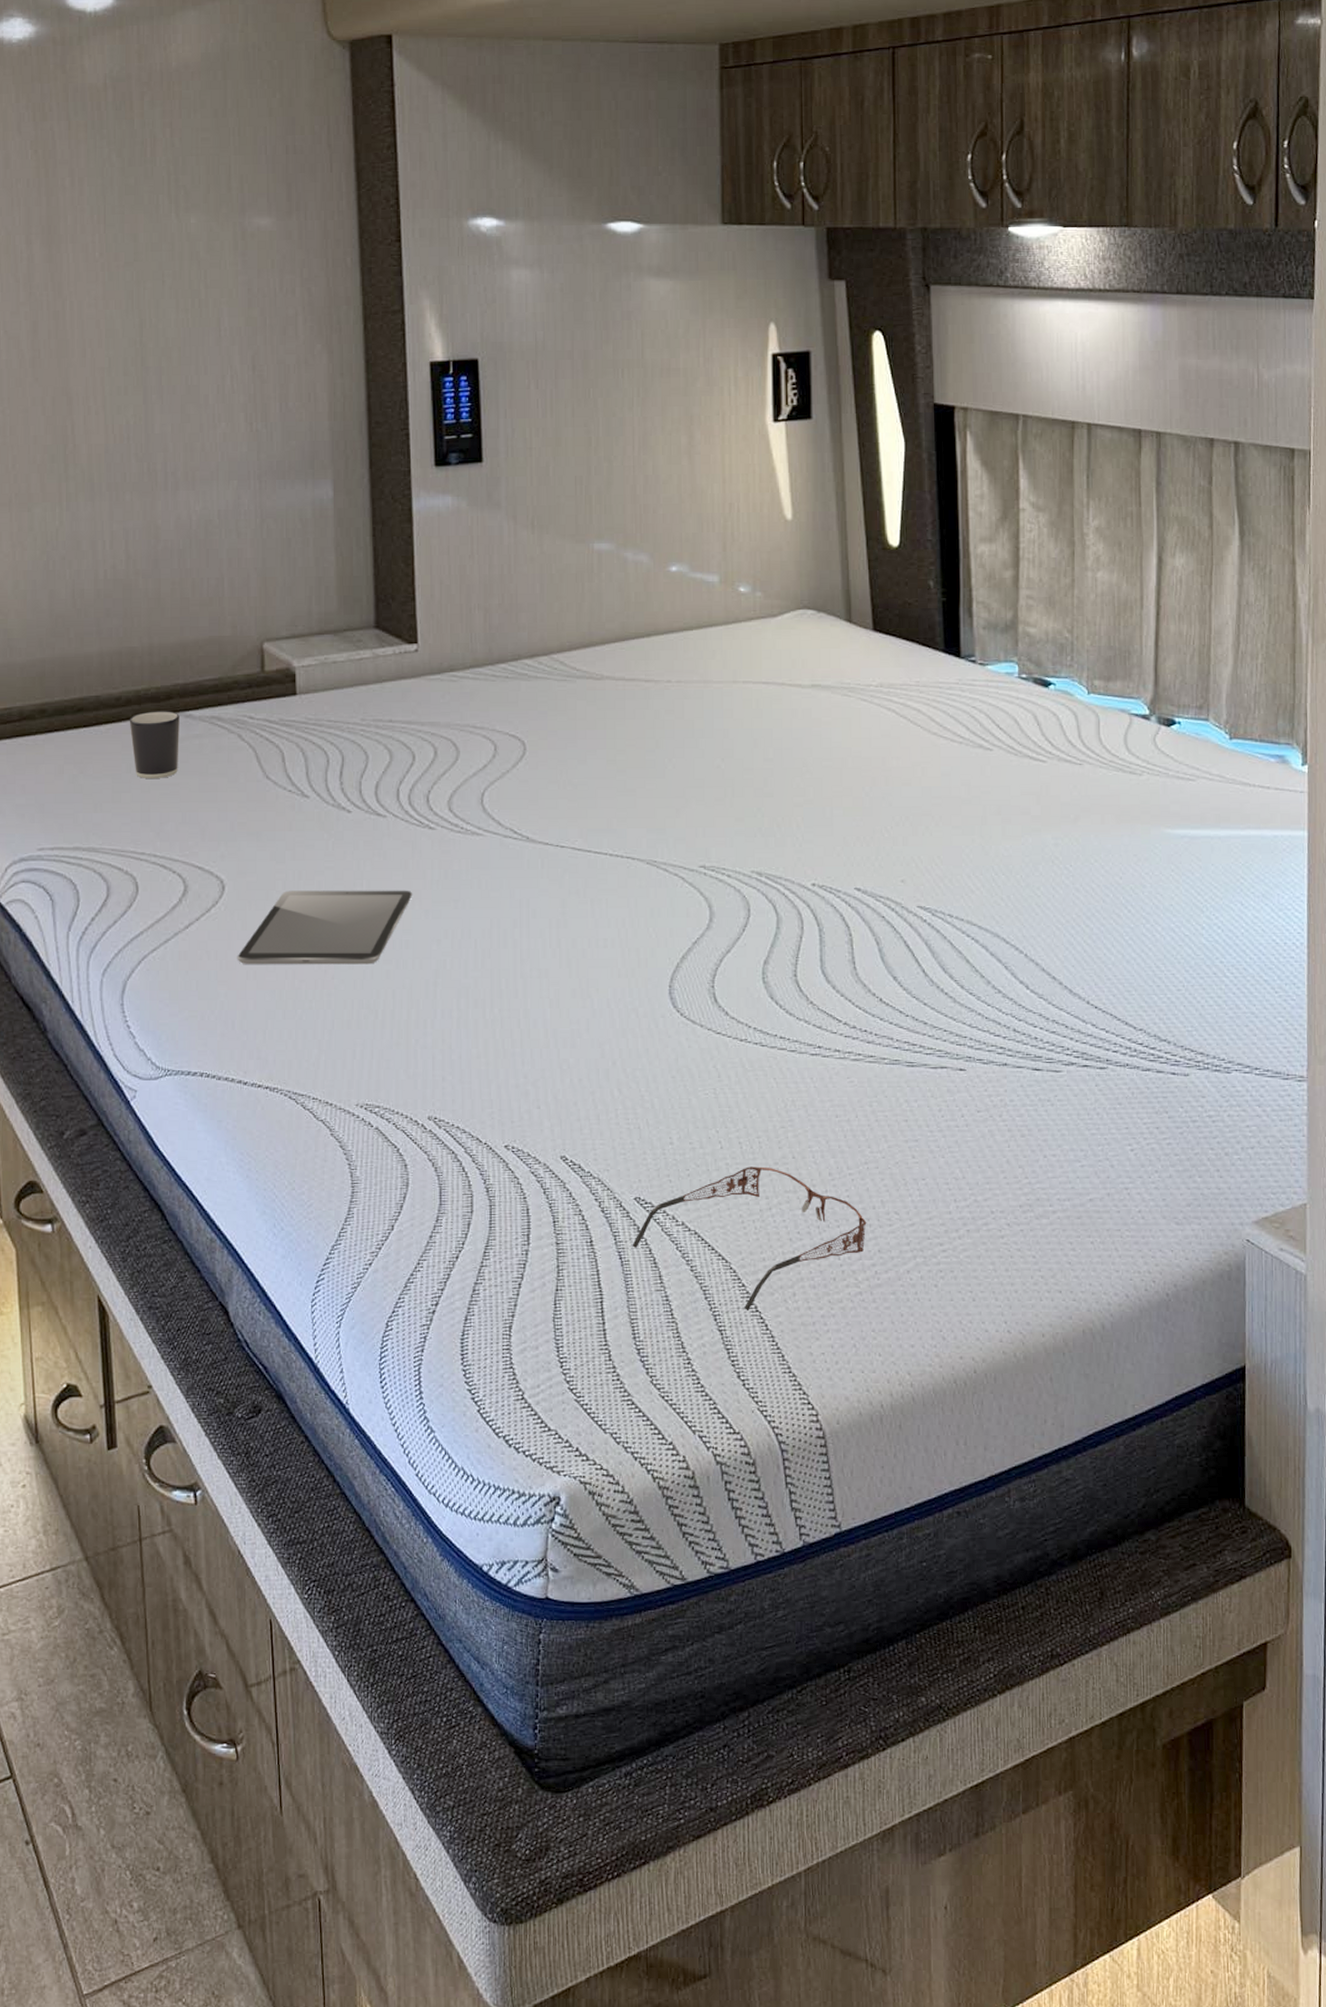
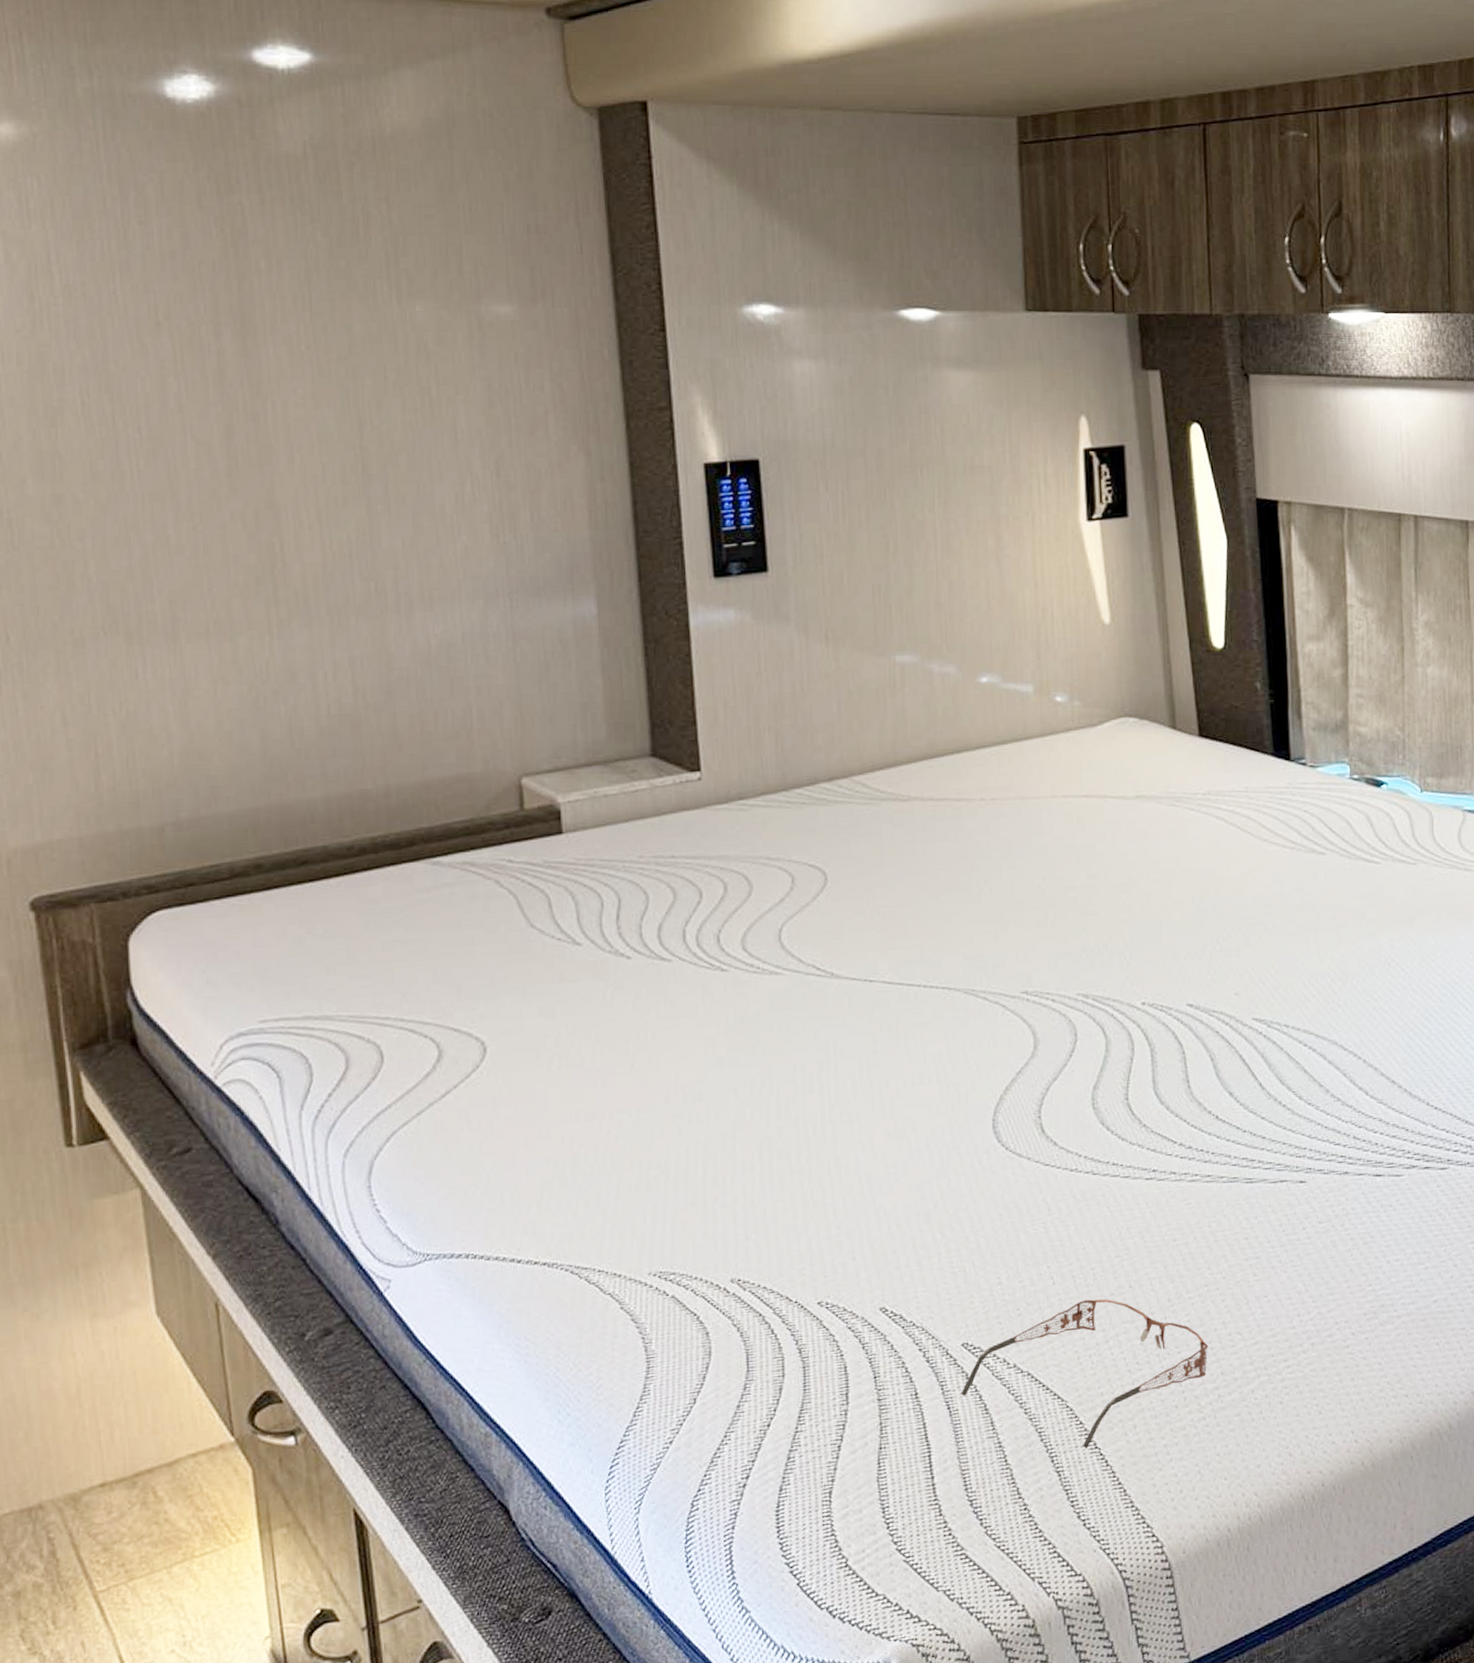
mug: present [129,711,180,778] -> none [364,858,426,935]
tablet: present [237,890,413,965] -> none [504,1038,705,1132]

